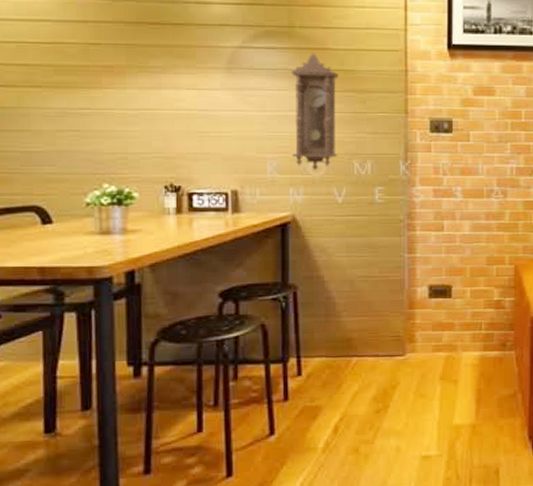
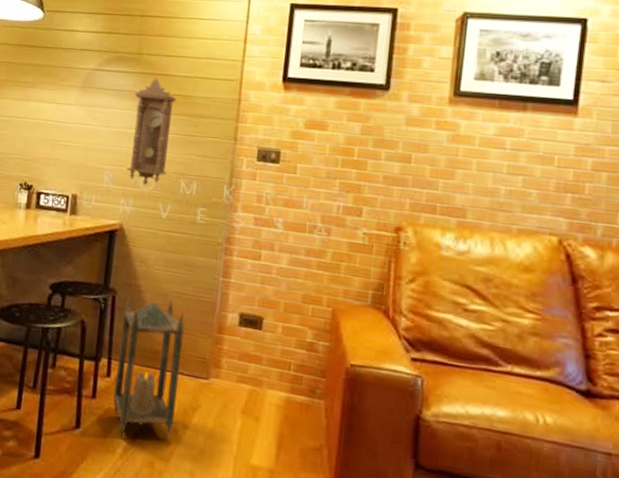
lantern: none [306,284,375,433] -> present [113,296,185,440]

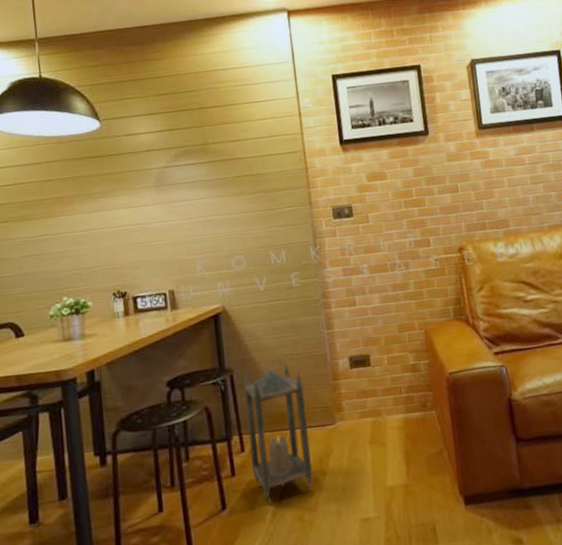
pendulum clock: present [127,78,176,185] -> none [209,163,256,264]

